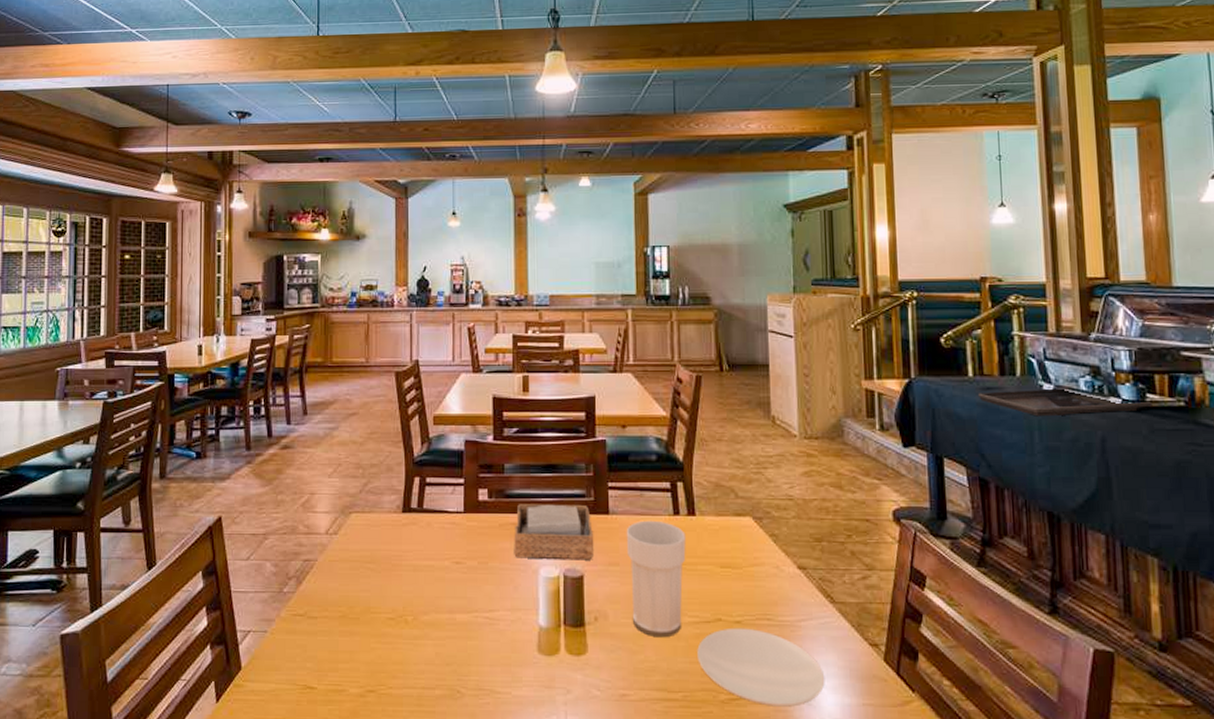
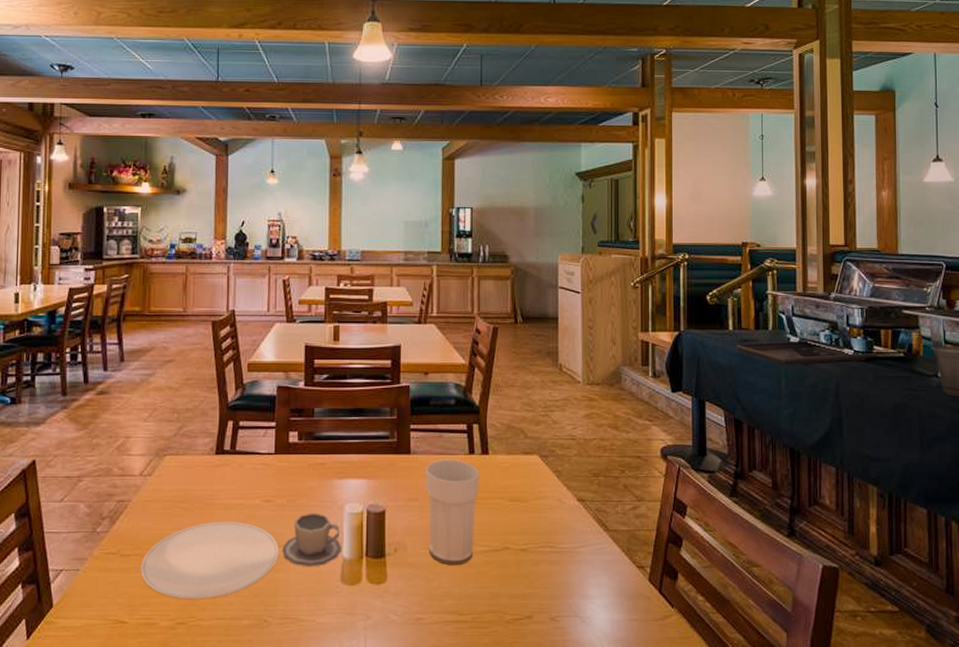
plate: none [328,583,471,667] -> present [140,521,279,600]
cup: none [474,576,537,635] -> present [282,513,341,567]
napkin holder: present [514,504,593,560] -> none [321,445,395,497]
plate: present [697,627,825,707] -> none [486,555,598,624]

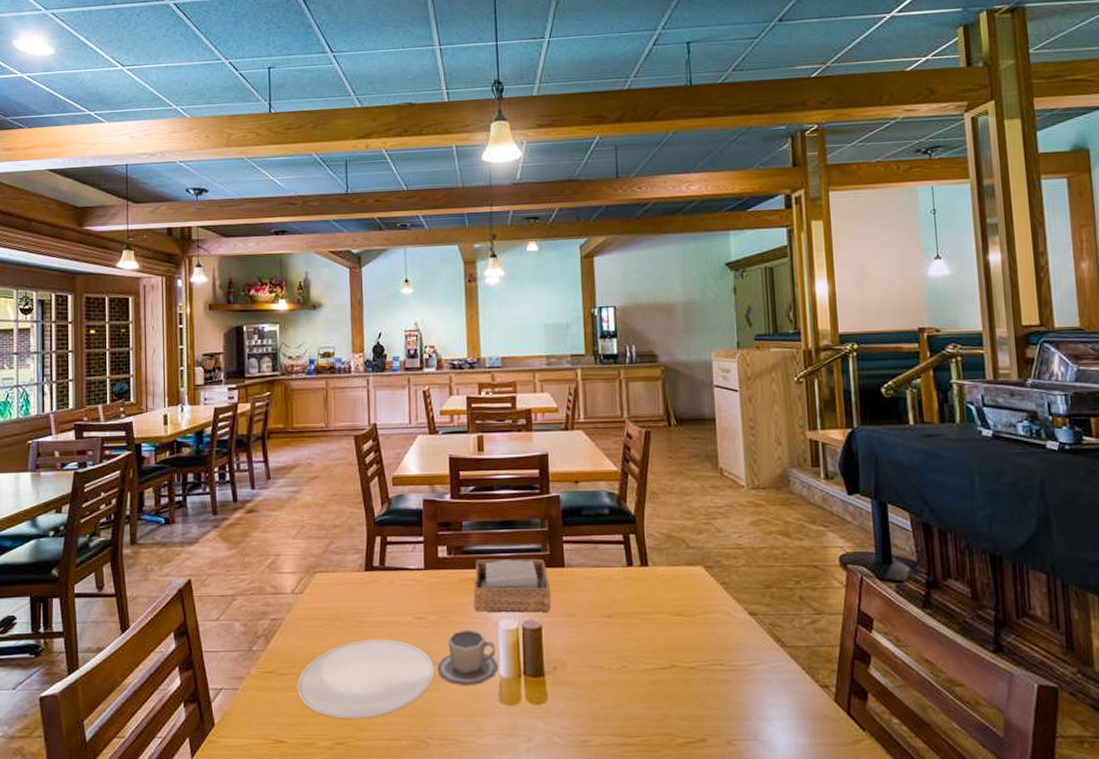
napkin holder: none [321,445,395,497] -> present [473,558,551,613]
cup: present [425,459,479,566] -> none [581,572,640,685]
serving tray: present [737,341,878,365] -> none [919,433,1089,462]

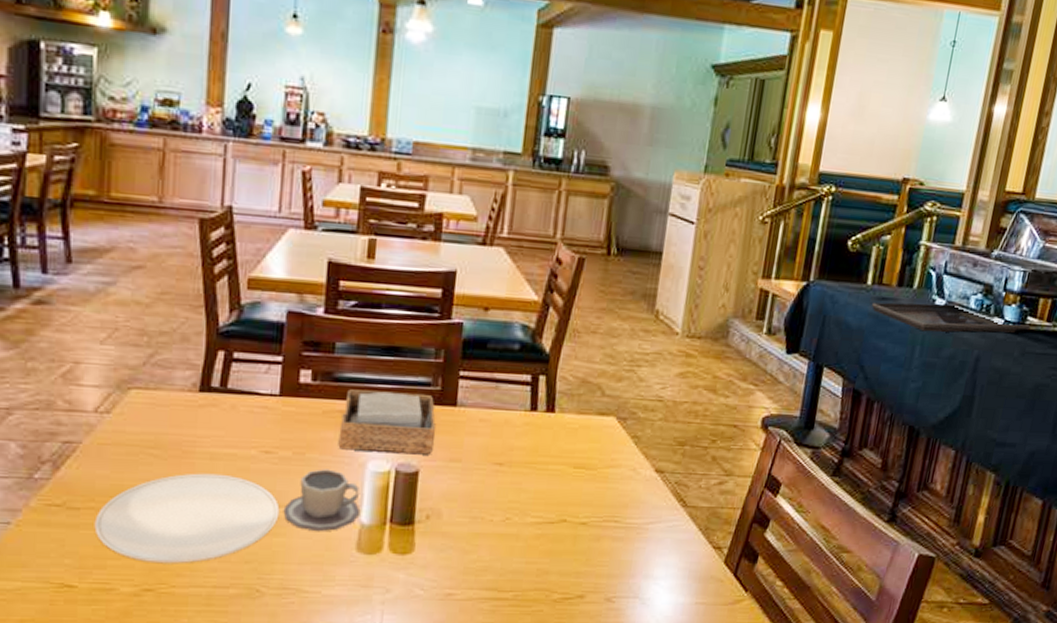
serving tray: none [919,433,1089,462] -> present [872,302,1031,334]

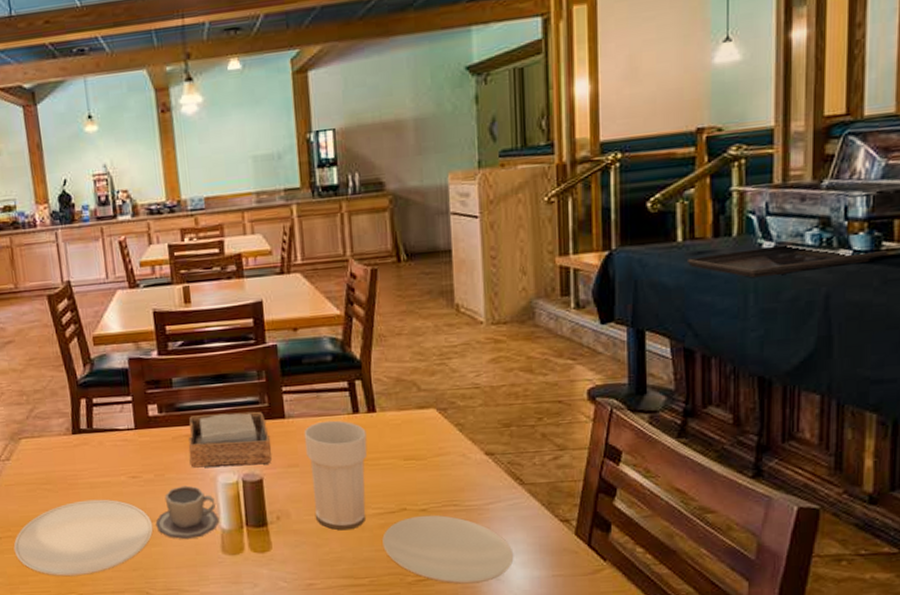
cup: none [468,415,541,538] -> present [304,420,368,530]
plate: none [535,529,663,605] -> present [382,515,514,584]

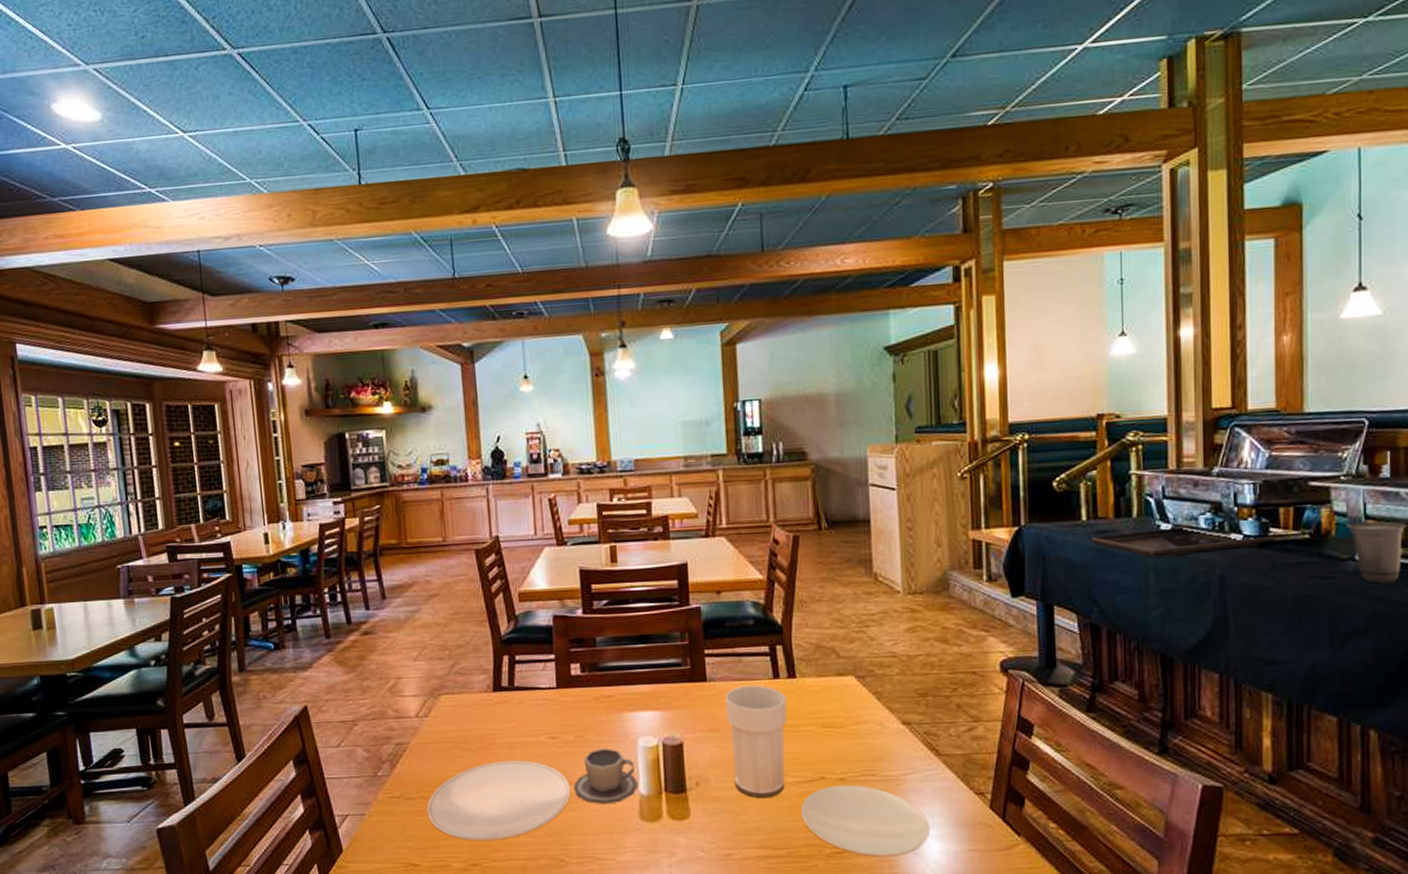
napkin holder: present [188,411,271,468] -> none [610,673,692,730]

